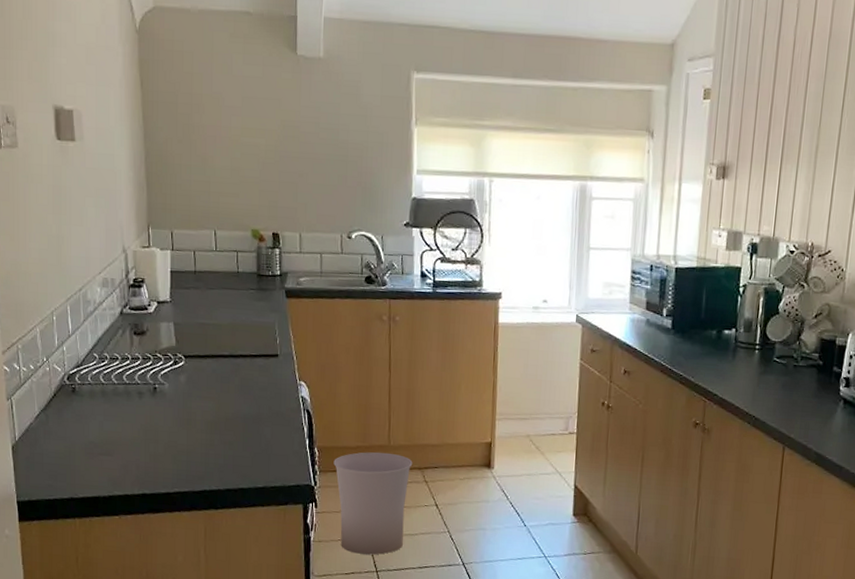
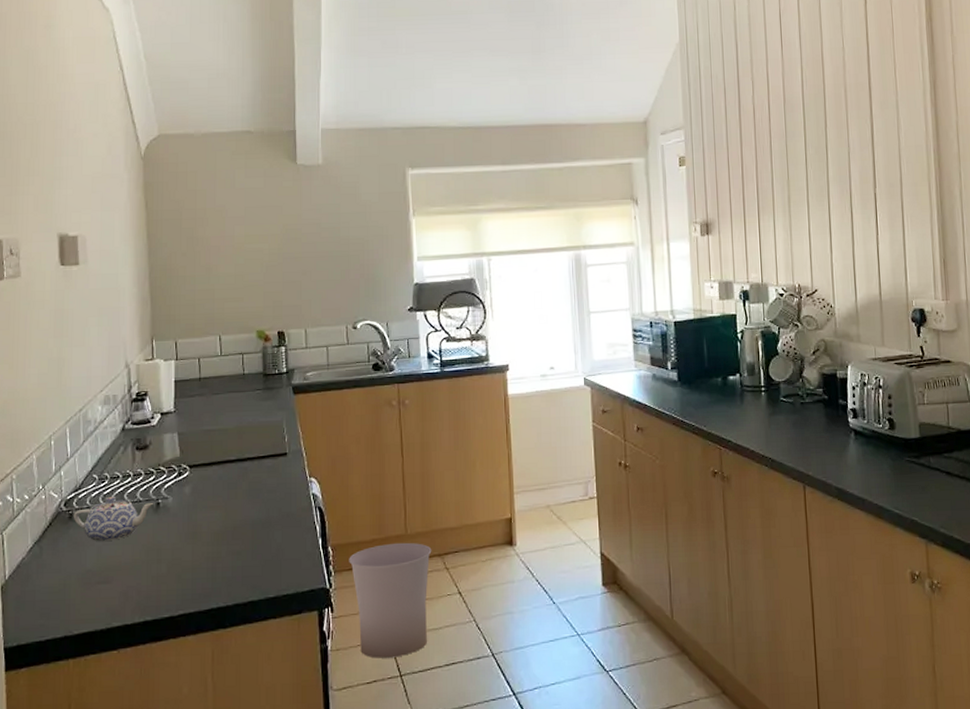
teapot: none [76,375,151,417] -> present [73,496,154,542]

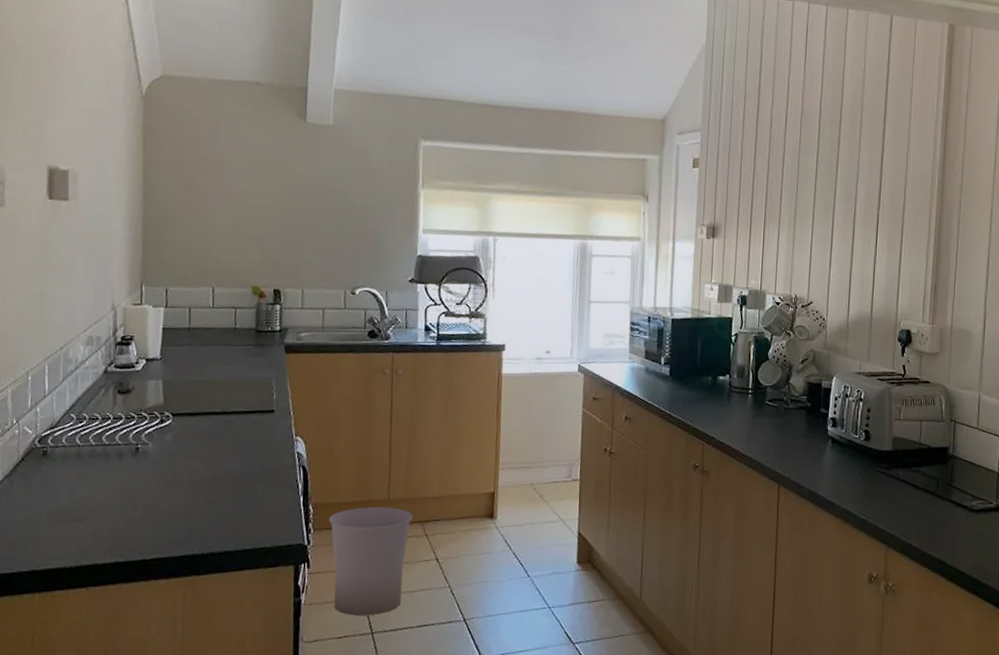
teapot: present [73,496,154,542] -> none [47,437,133,481]

